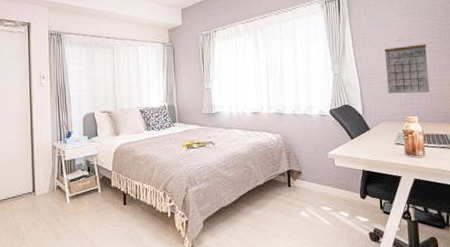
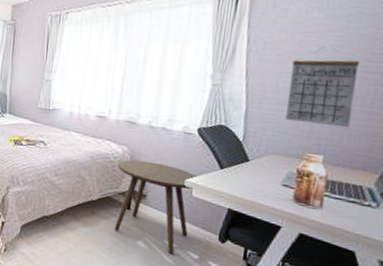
side table: none [274,143,338,217] -> present [115,160,199,254]

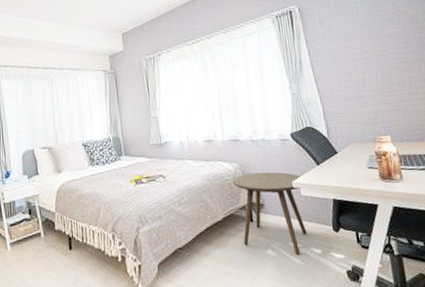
calendar: present [286,47,360,128] -> none [346,48,401,112]

